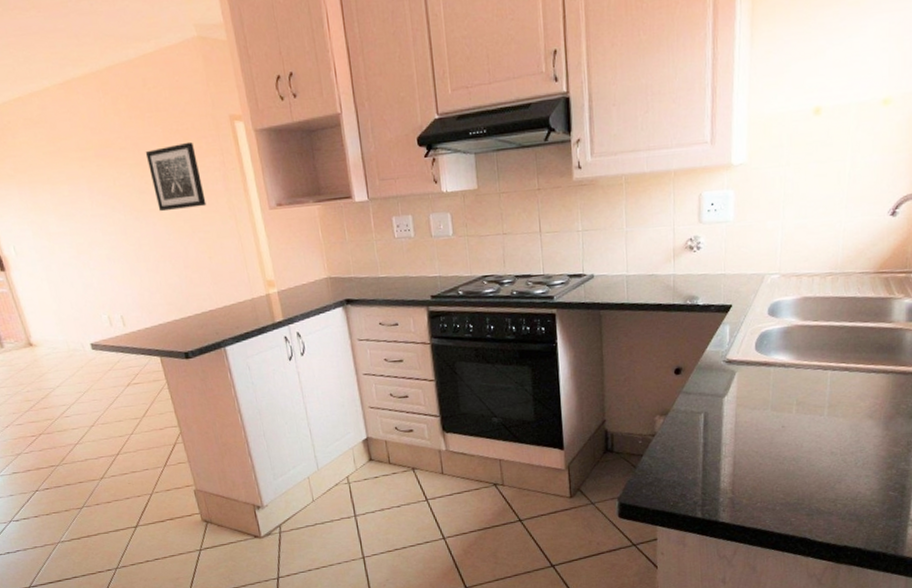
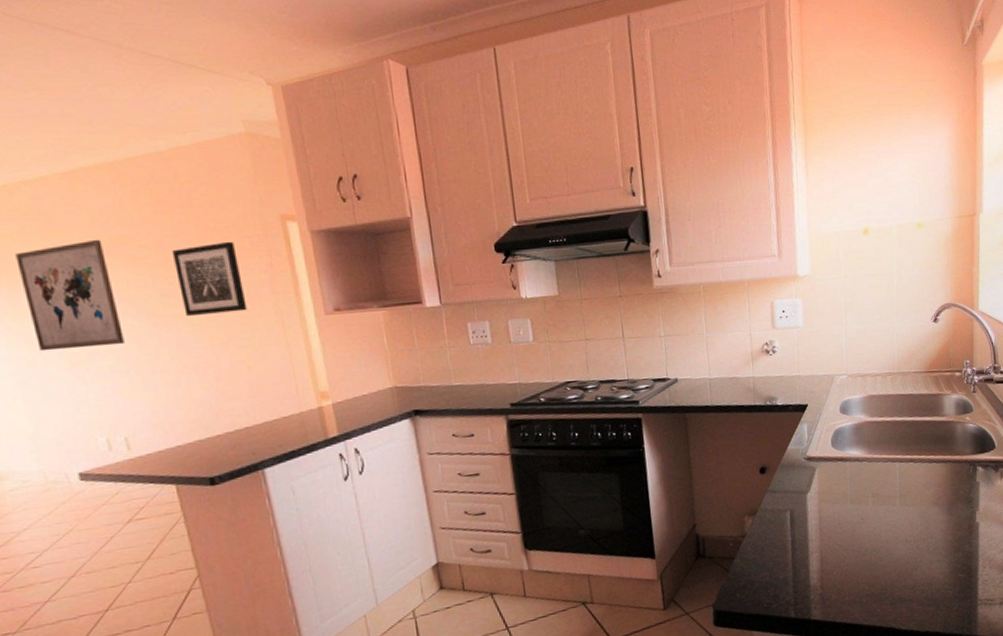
wall art: none [32,143,115,242] -> present [15,239,125,352]

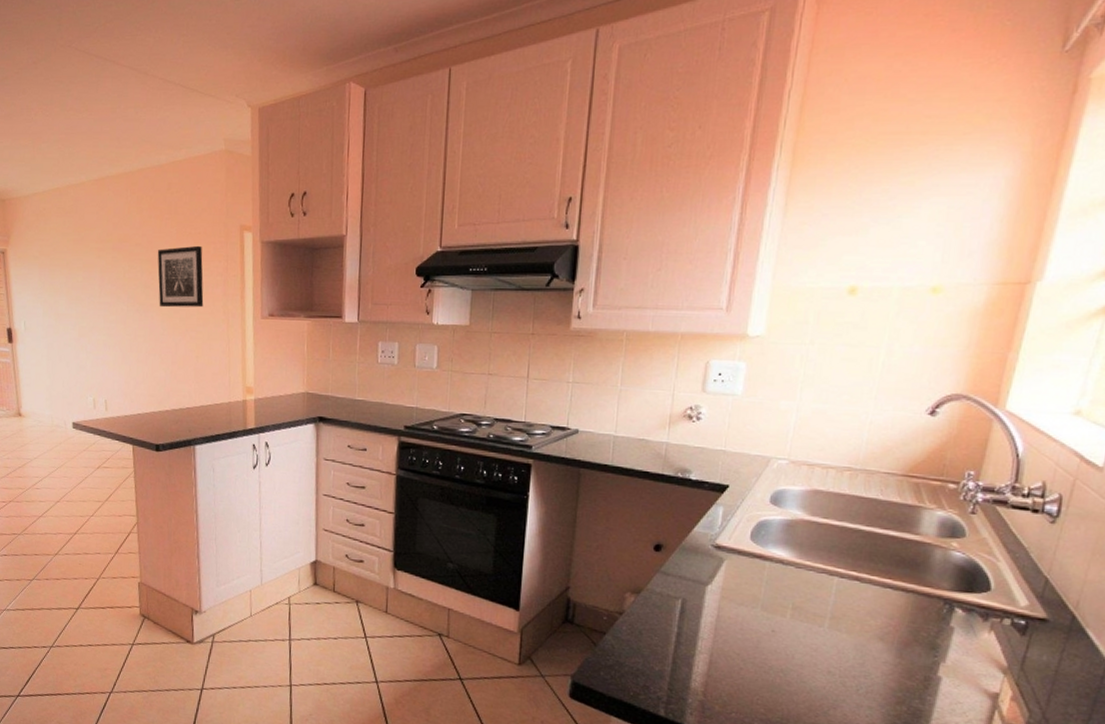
wall art: present [15,239,125,352] -> none [57,236,116,324]

